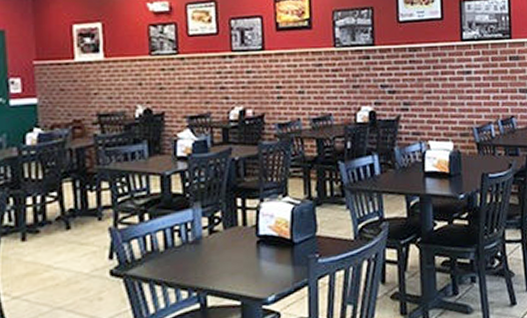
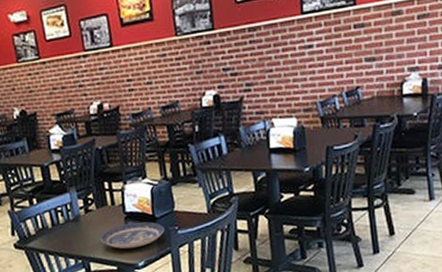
plate: none [224,247,303,280] -> present [100,222,165,249]

